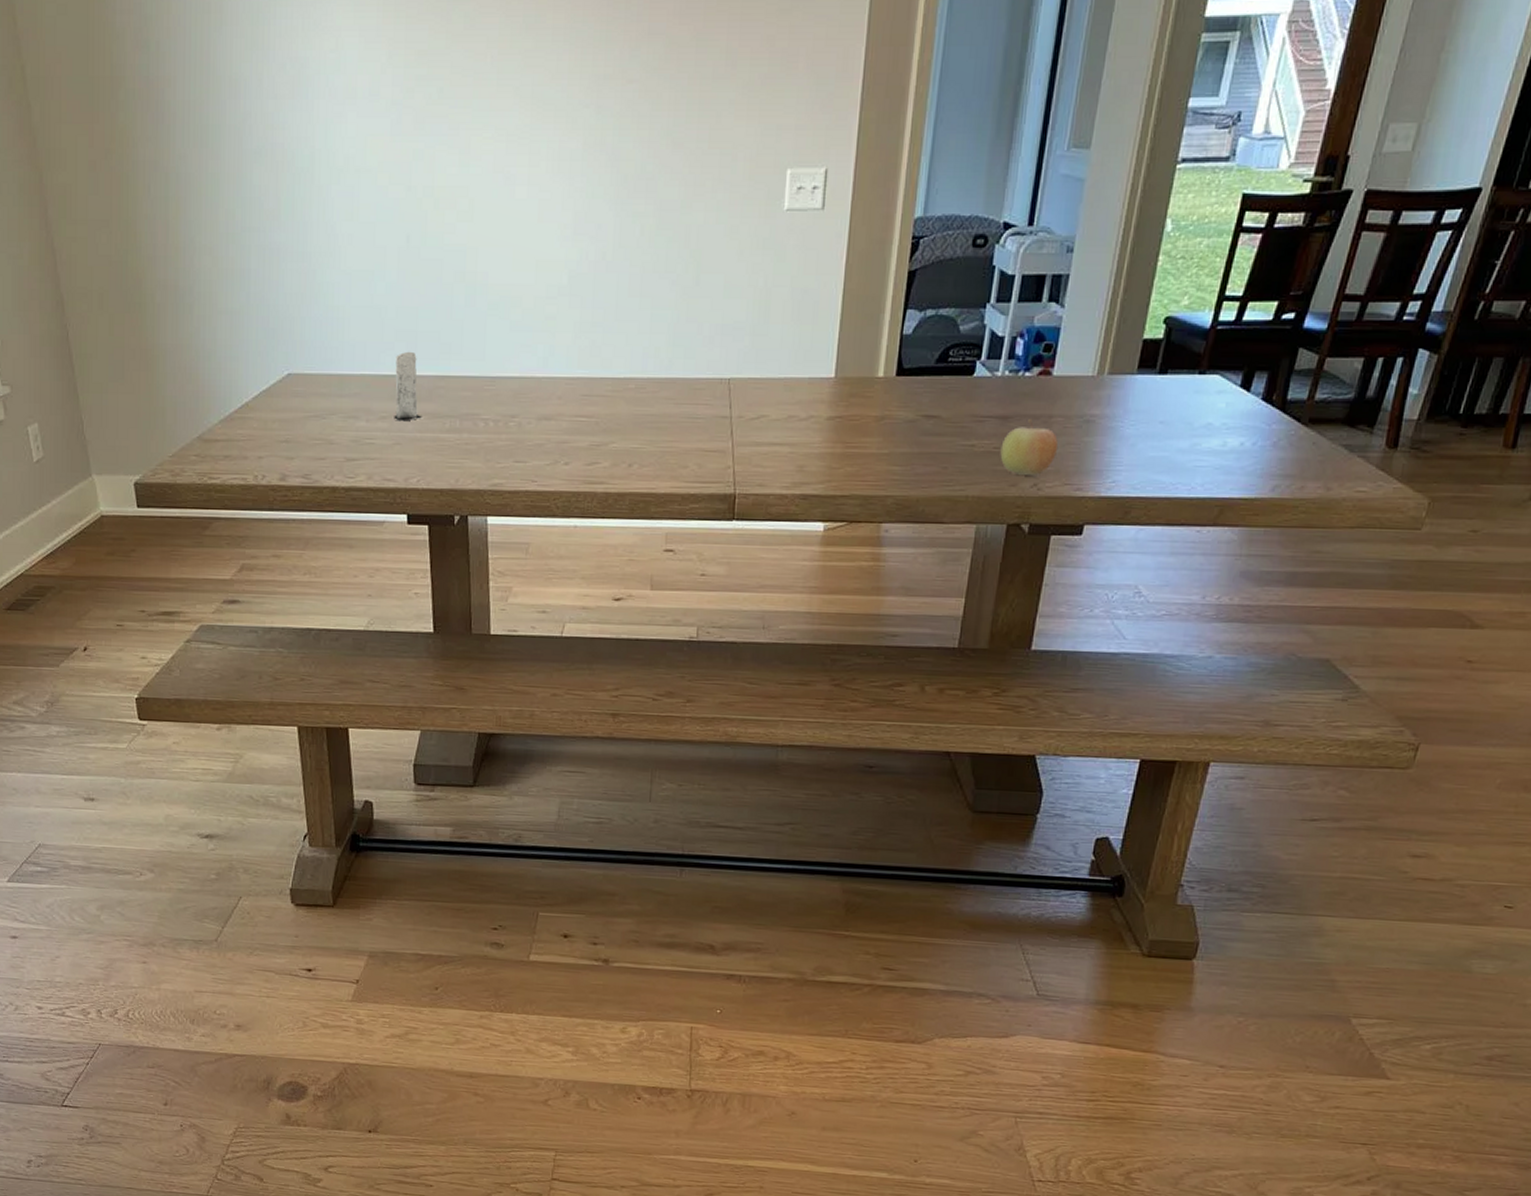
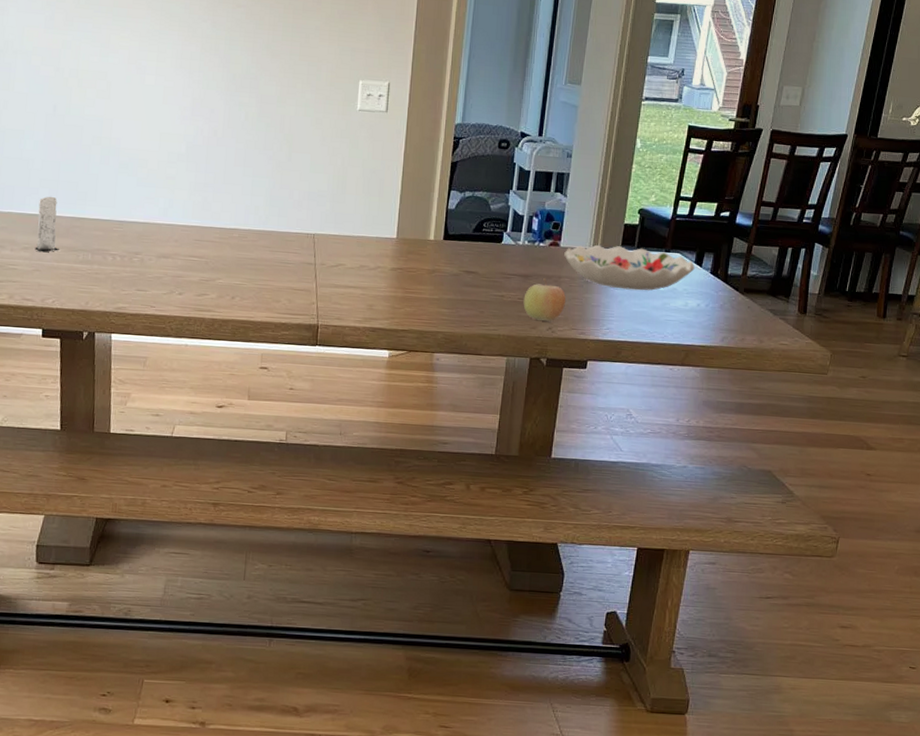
decorative bowl: none [1058,369,1240,429] -> present [564,244,695,291]

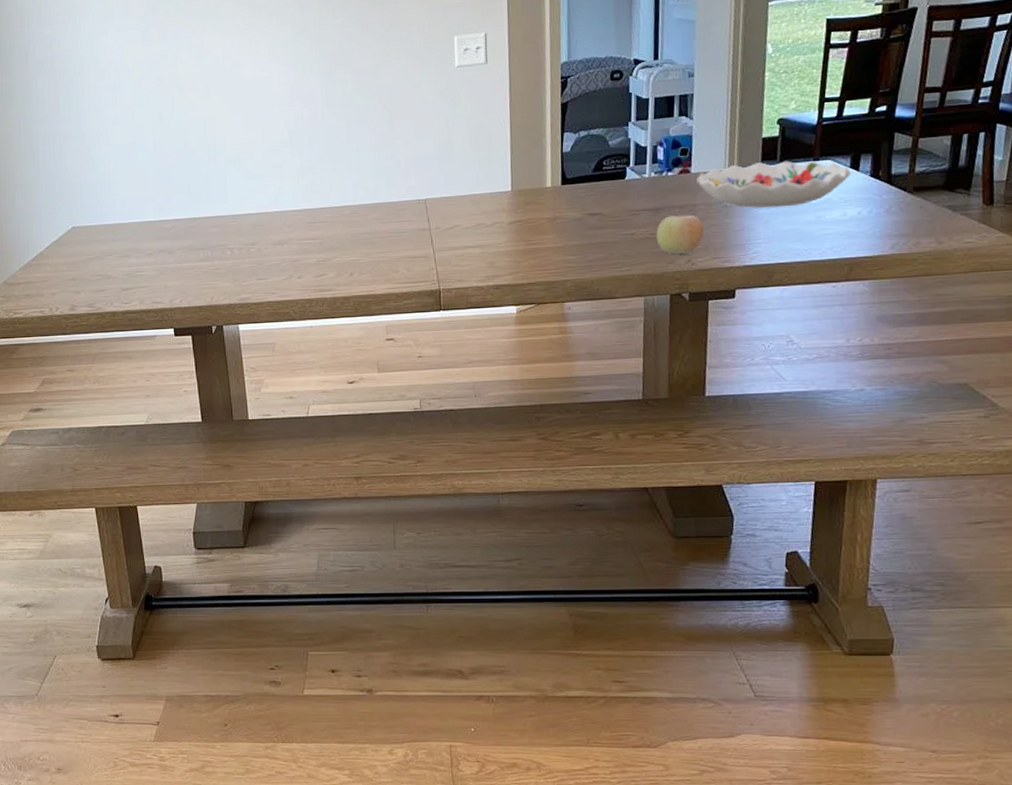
candle: present [35,196,59,253] -> none [156,201,180,256]

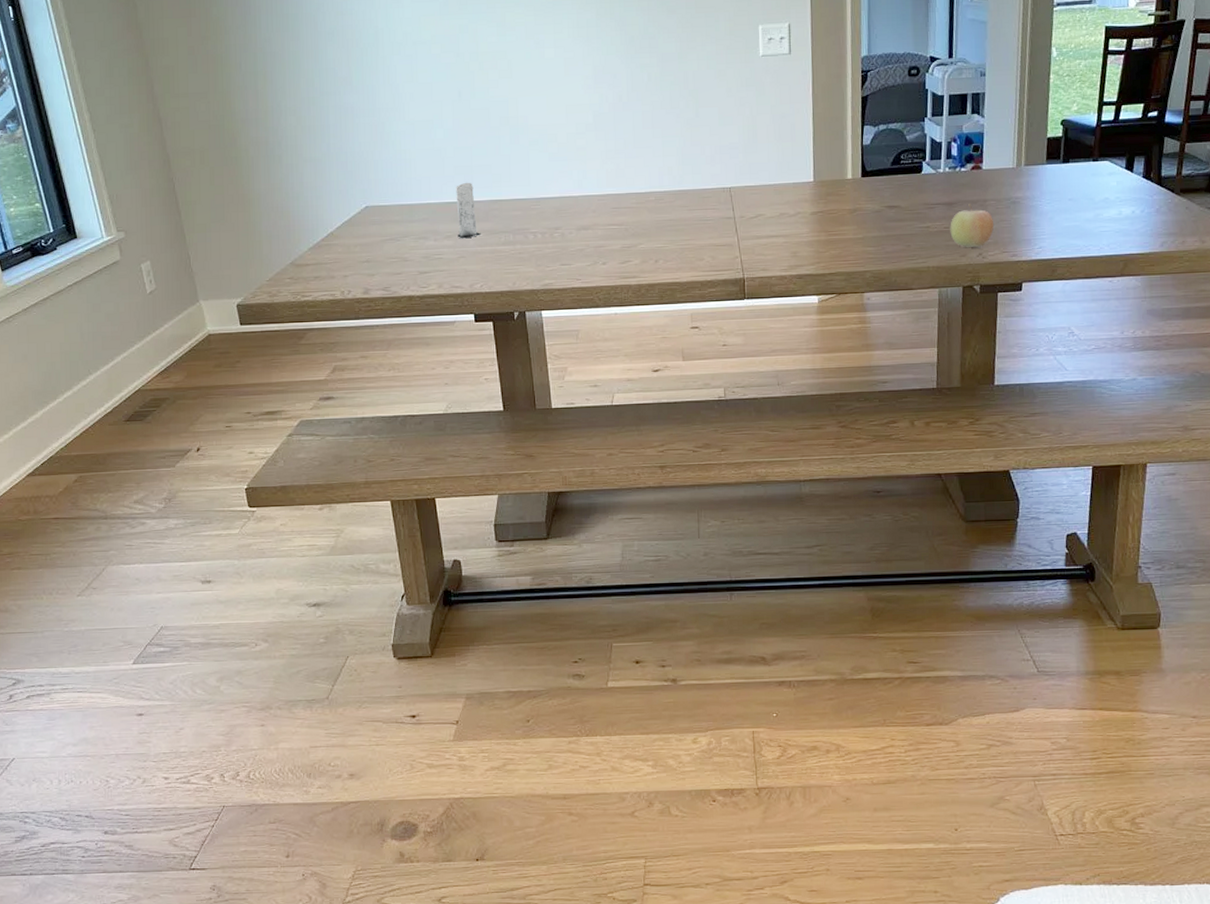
candle: none [156,201,180,256] -> present [456,182,481,239]
decorative bowl: present [697,161,851,208] -> none [987,160,1126,205]

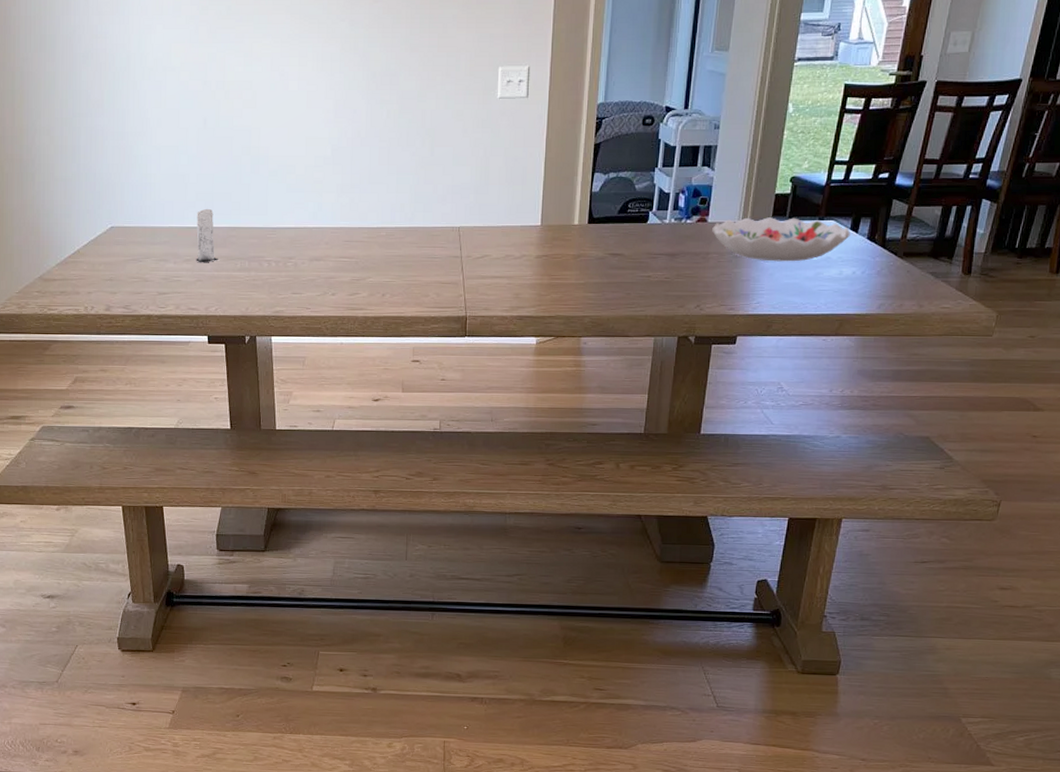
fruit: present [950,204,994,247] -> none [670,256,714,298]
decorative bowl: none [987,160,1126,205] -> present [712,217,850,262]

